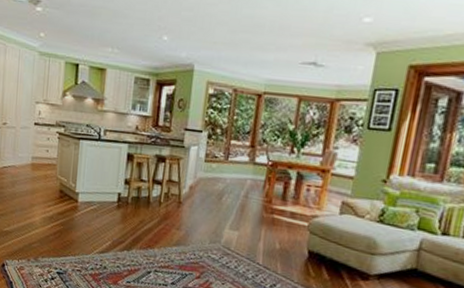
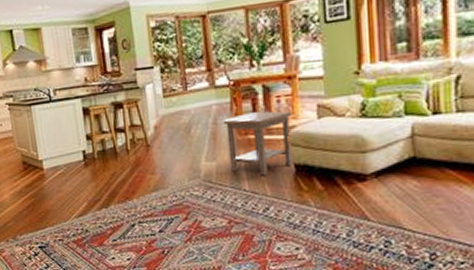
side table: none [249,193,318,255] -> present [222,111,292,176]

